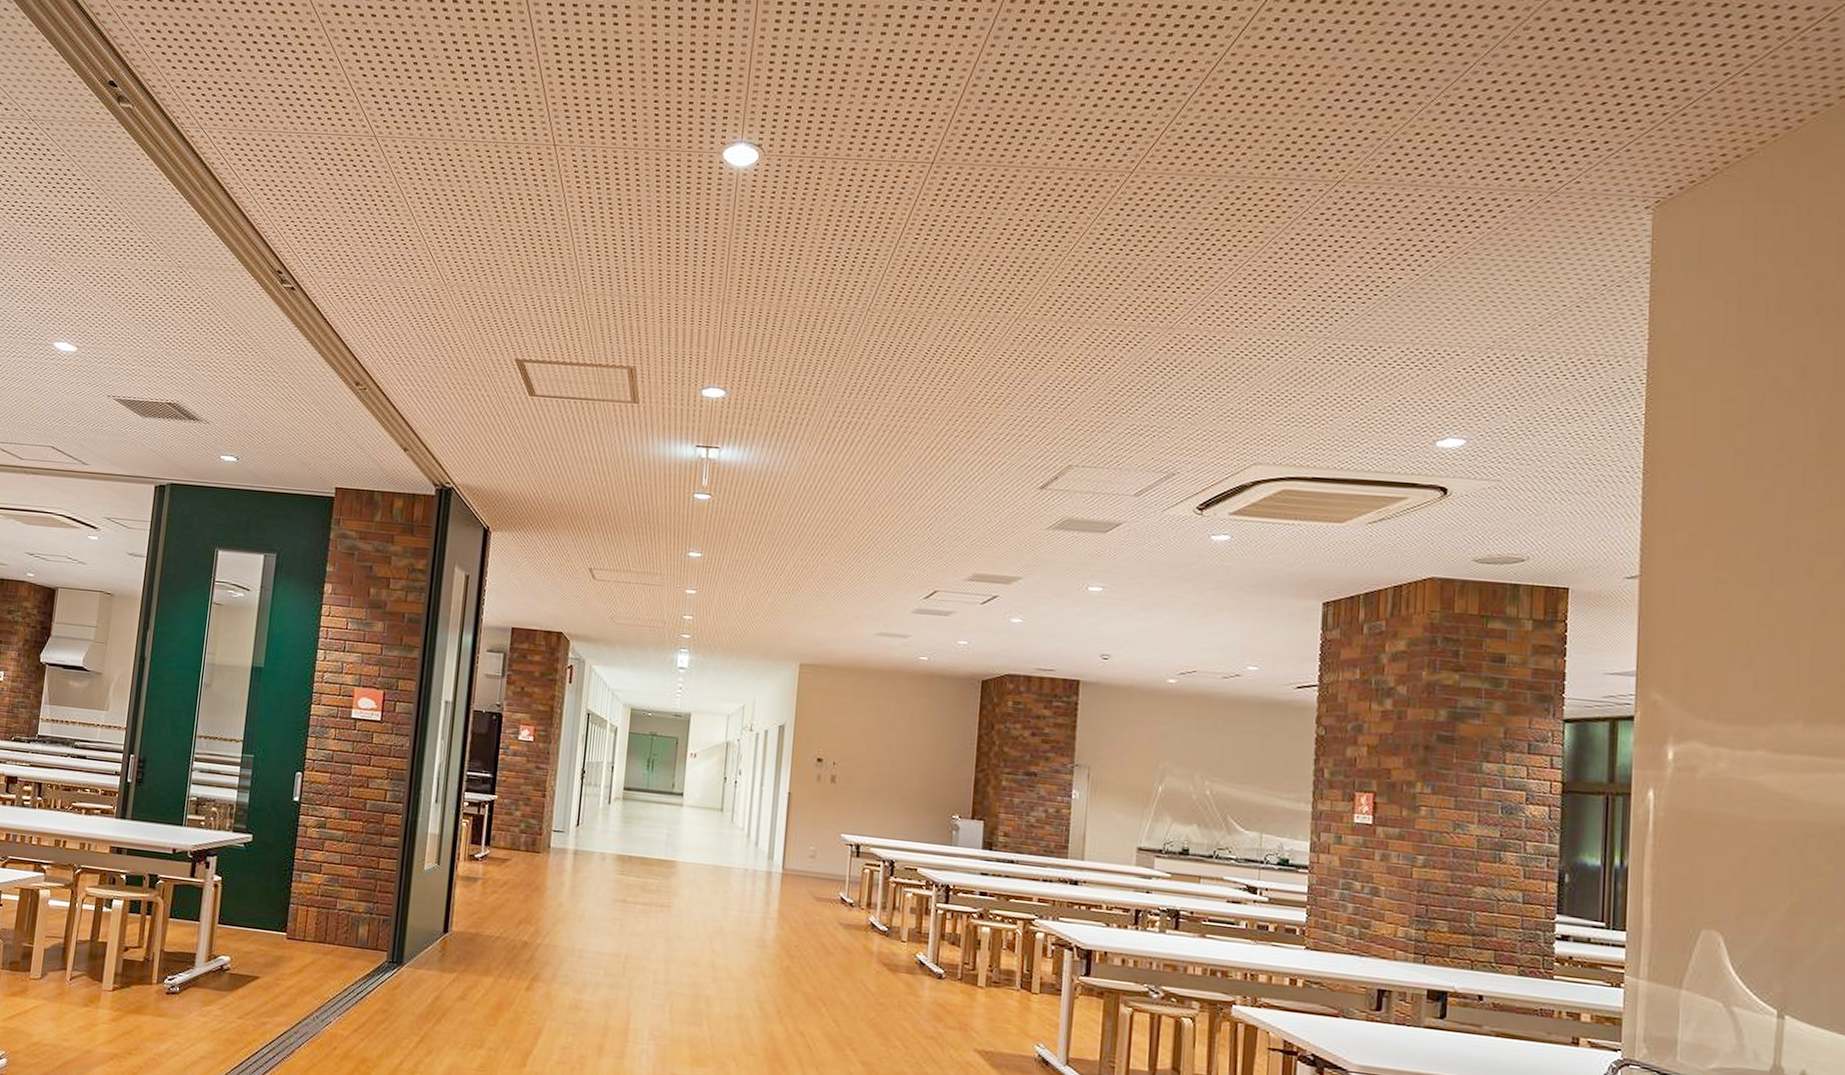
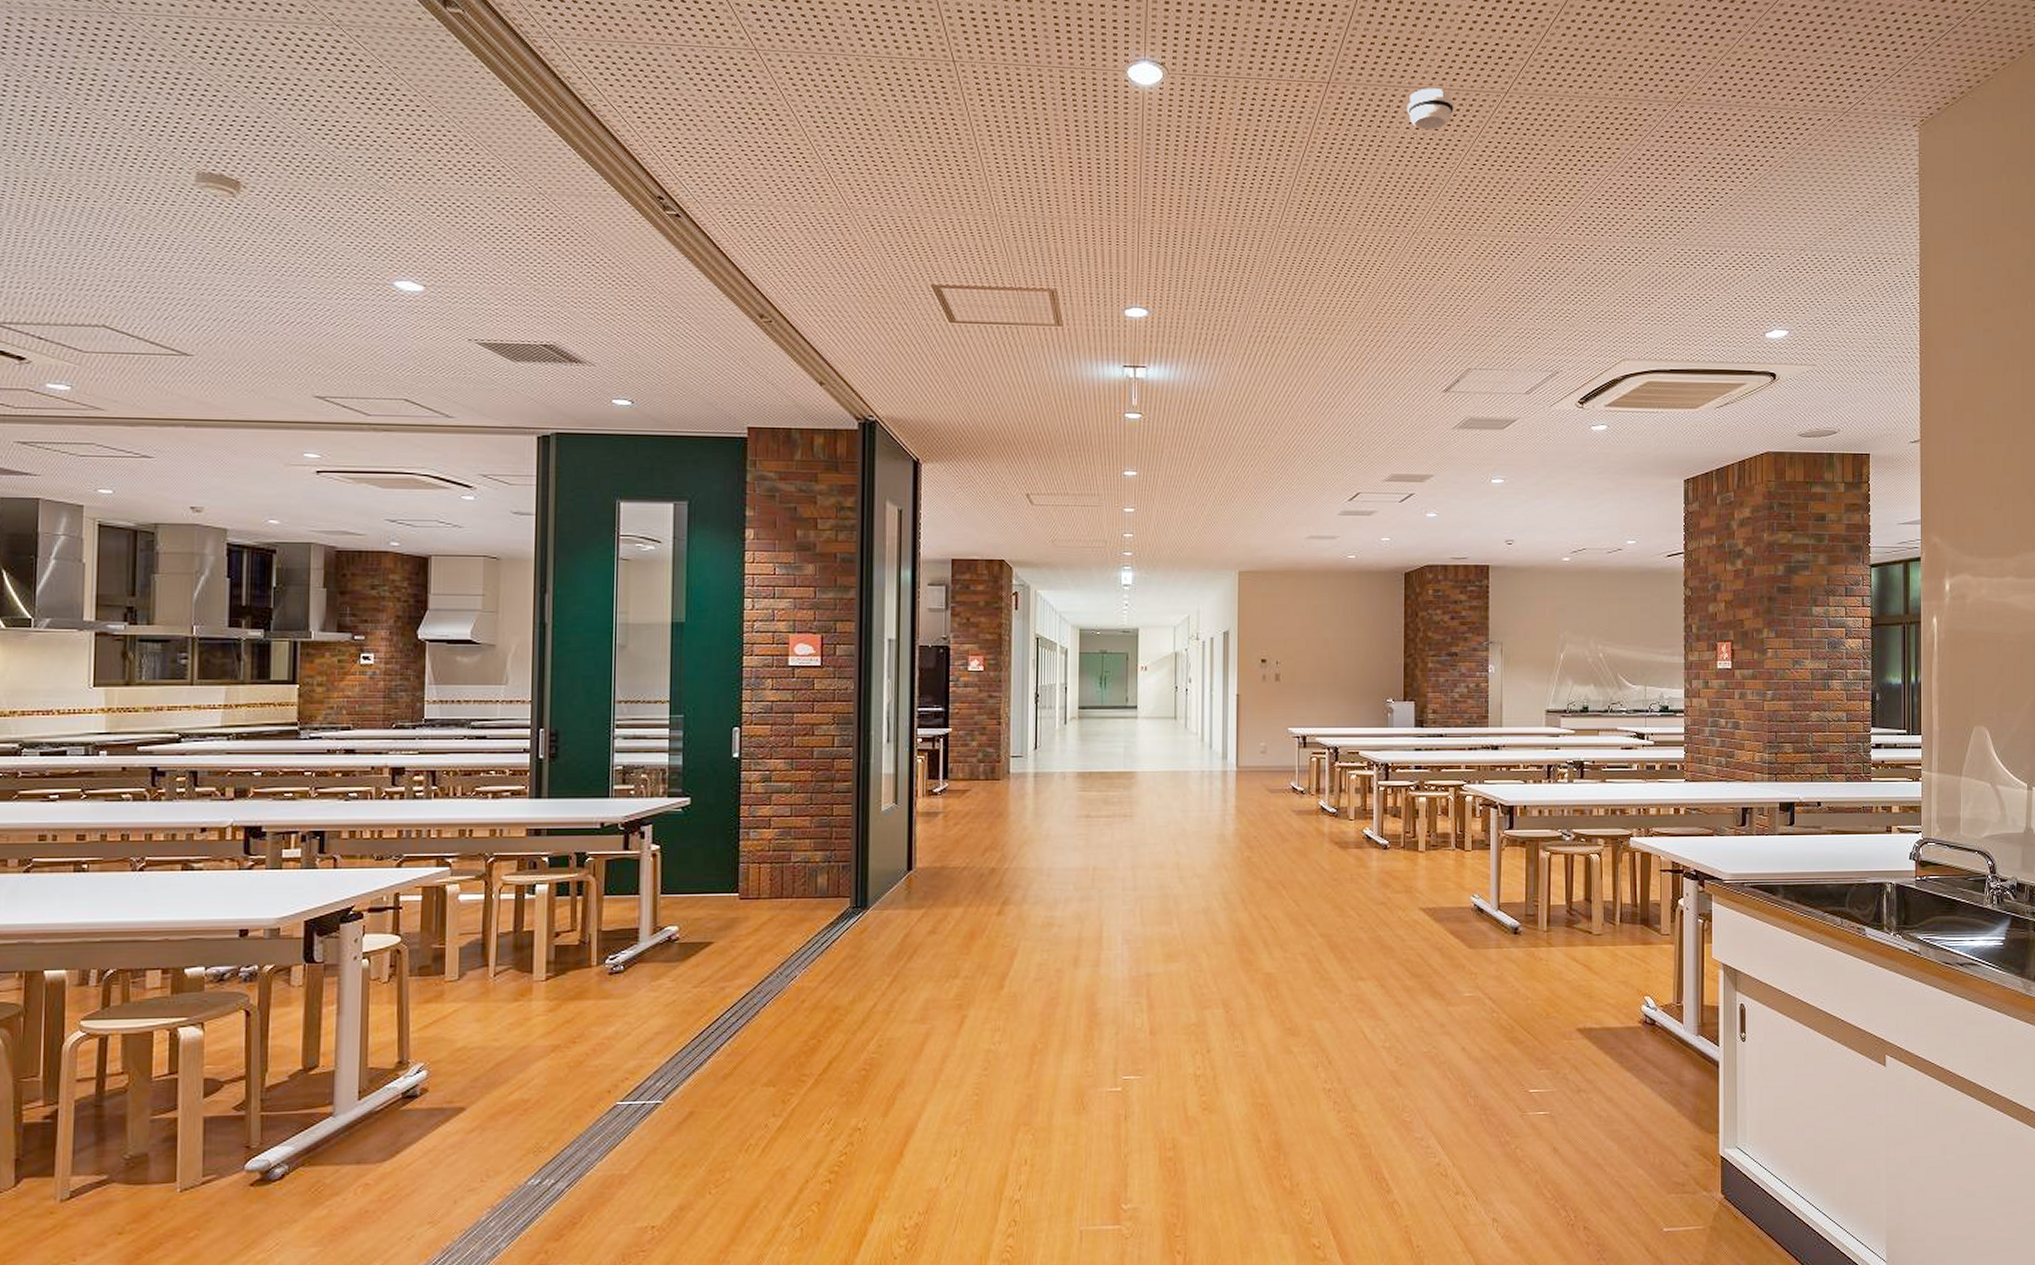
smoke detector: none [1017,167,1071,212] -> present [1407,88,1454,130]

